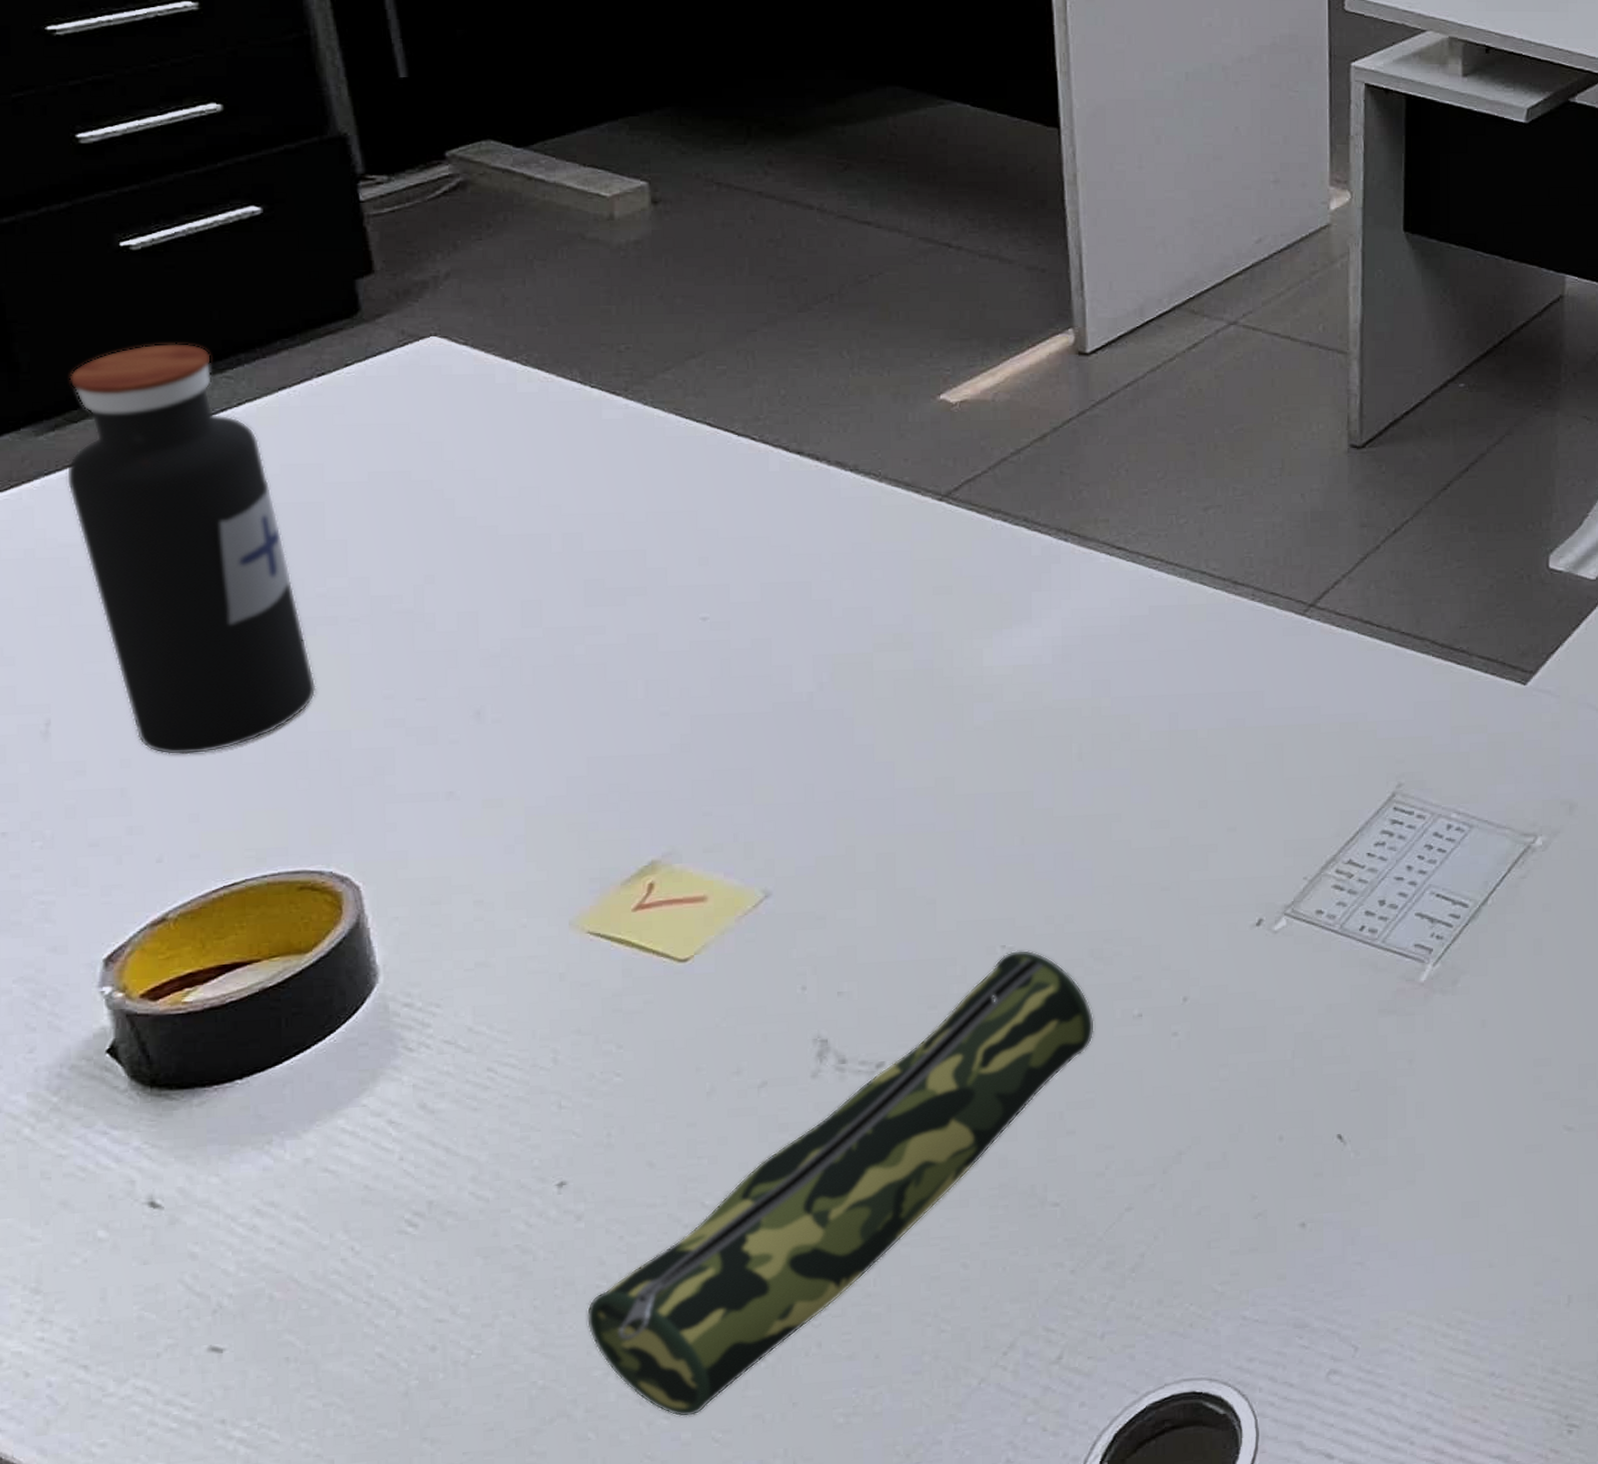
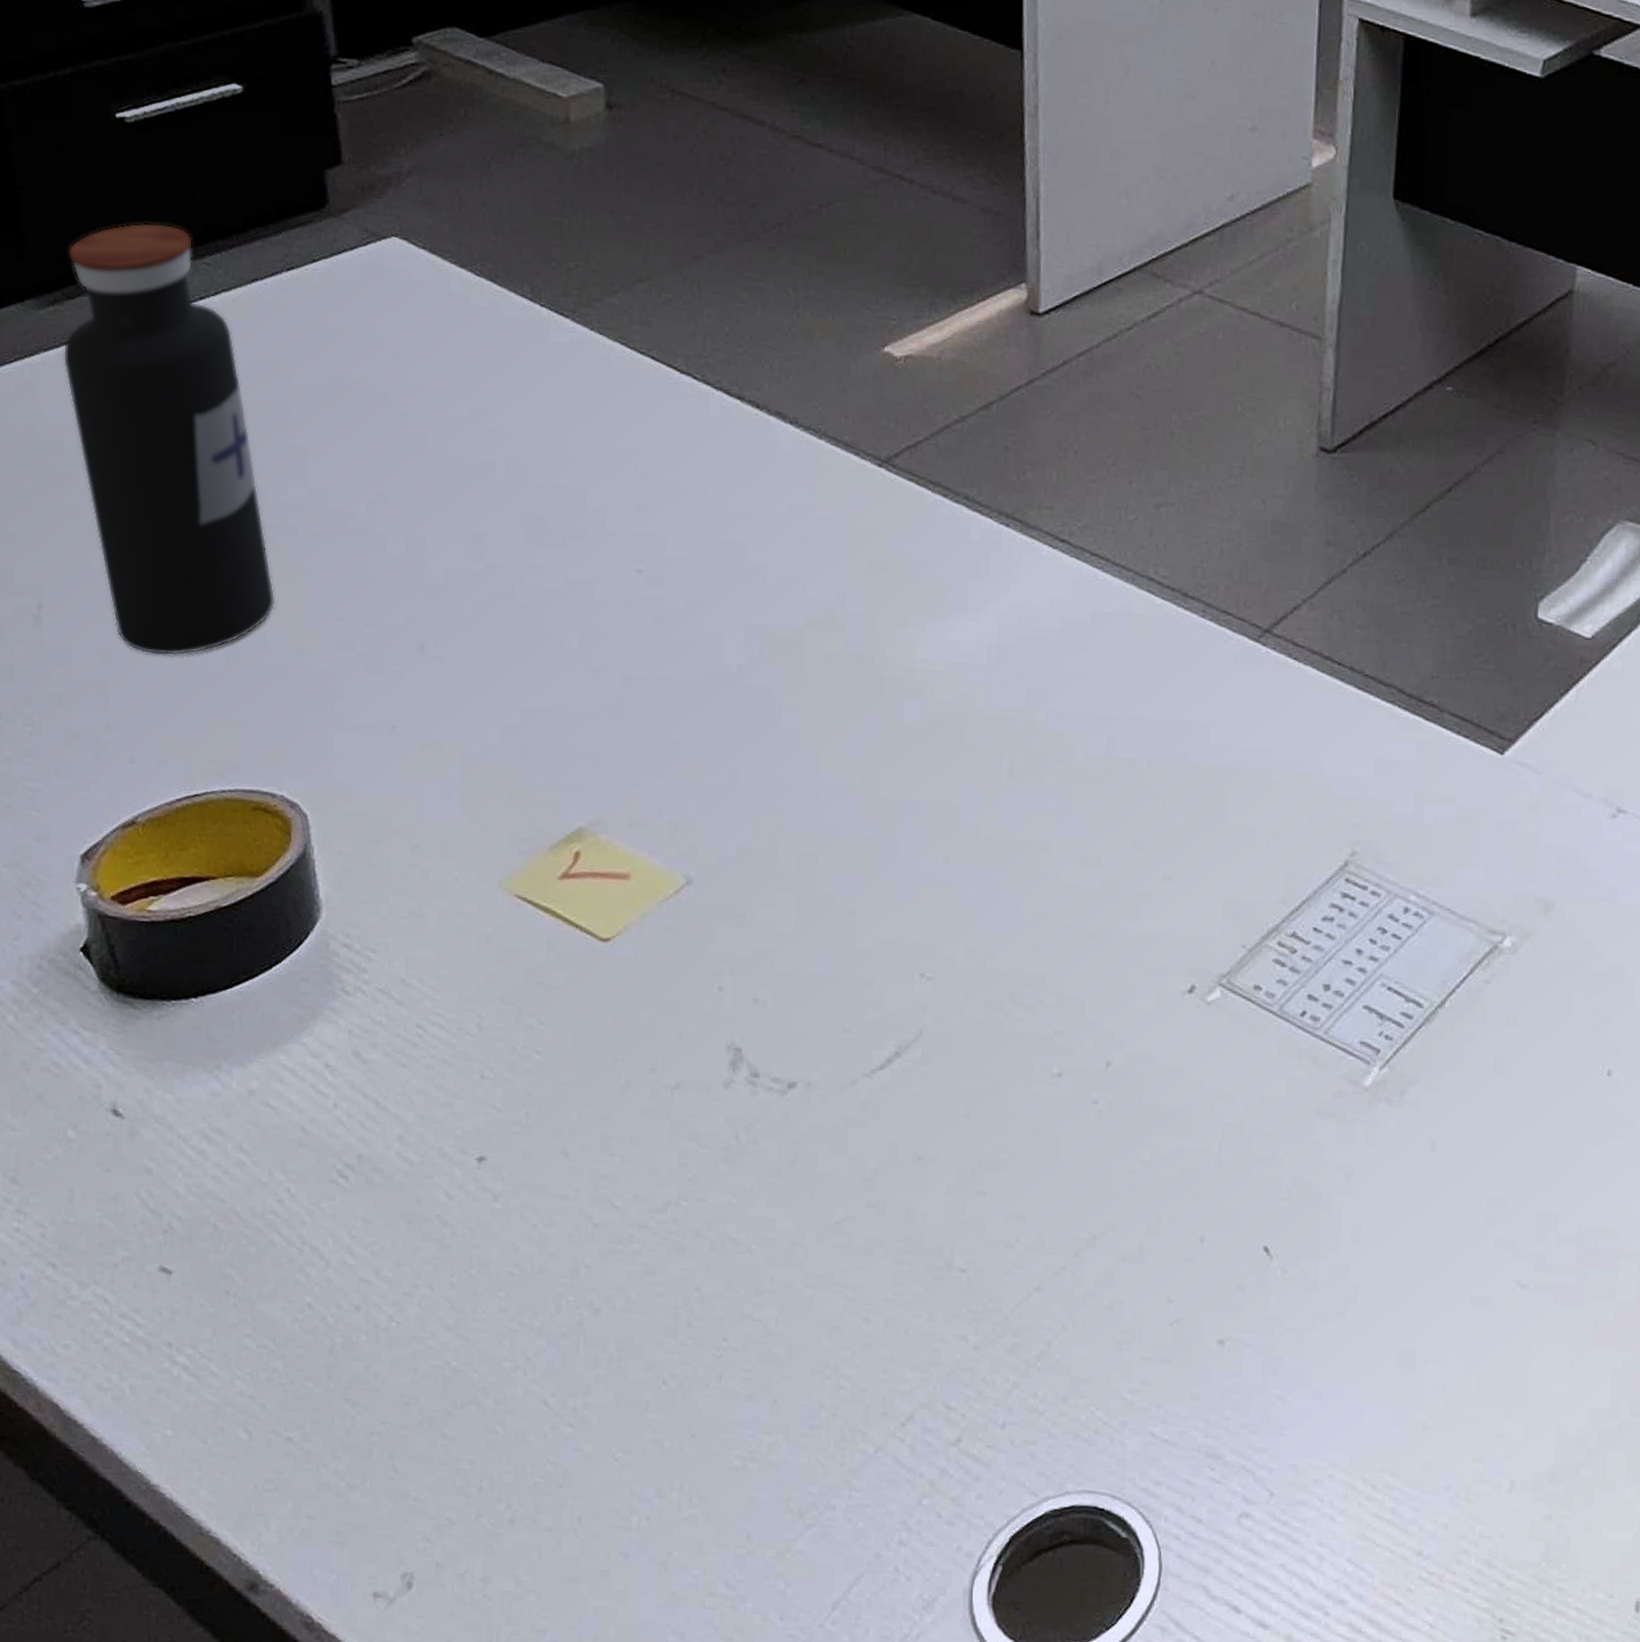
pencil case: present [586,949,1094,1417] -> none [498,981,1012,1429]

